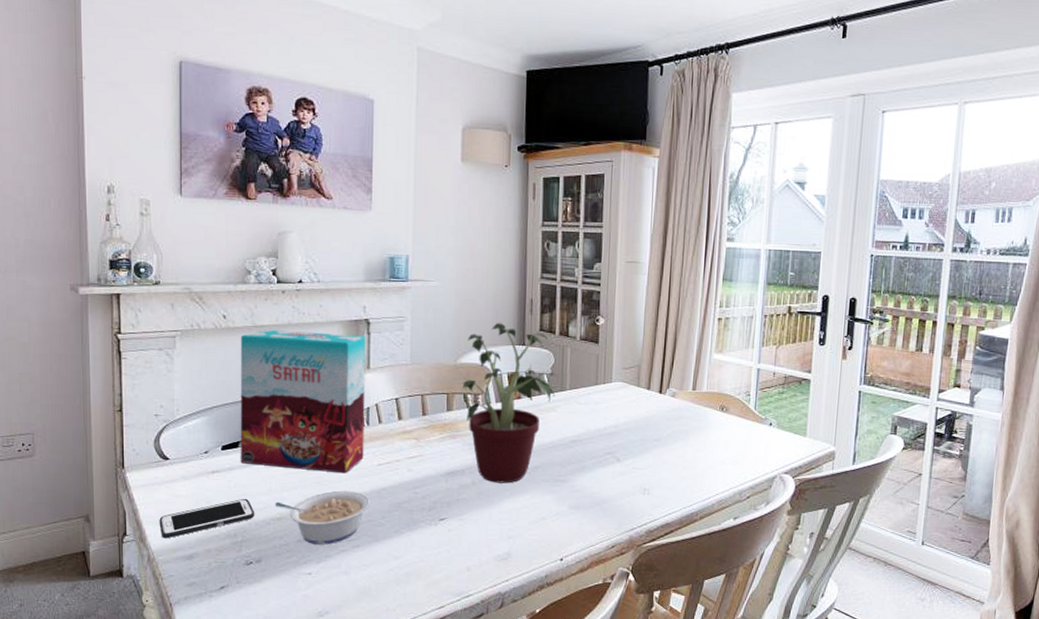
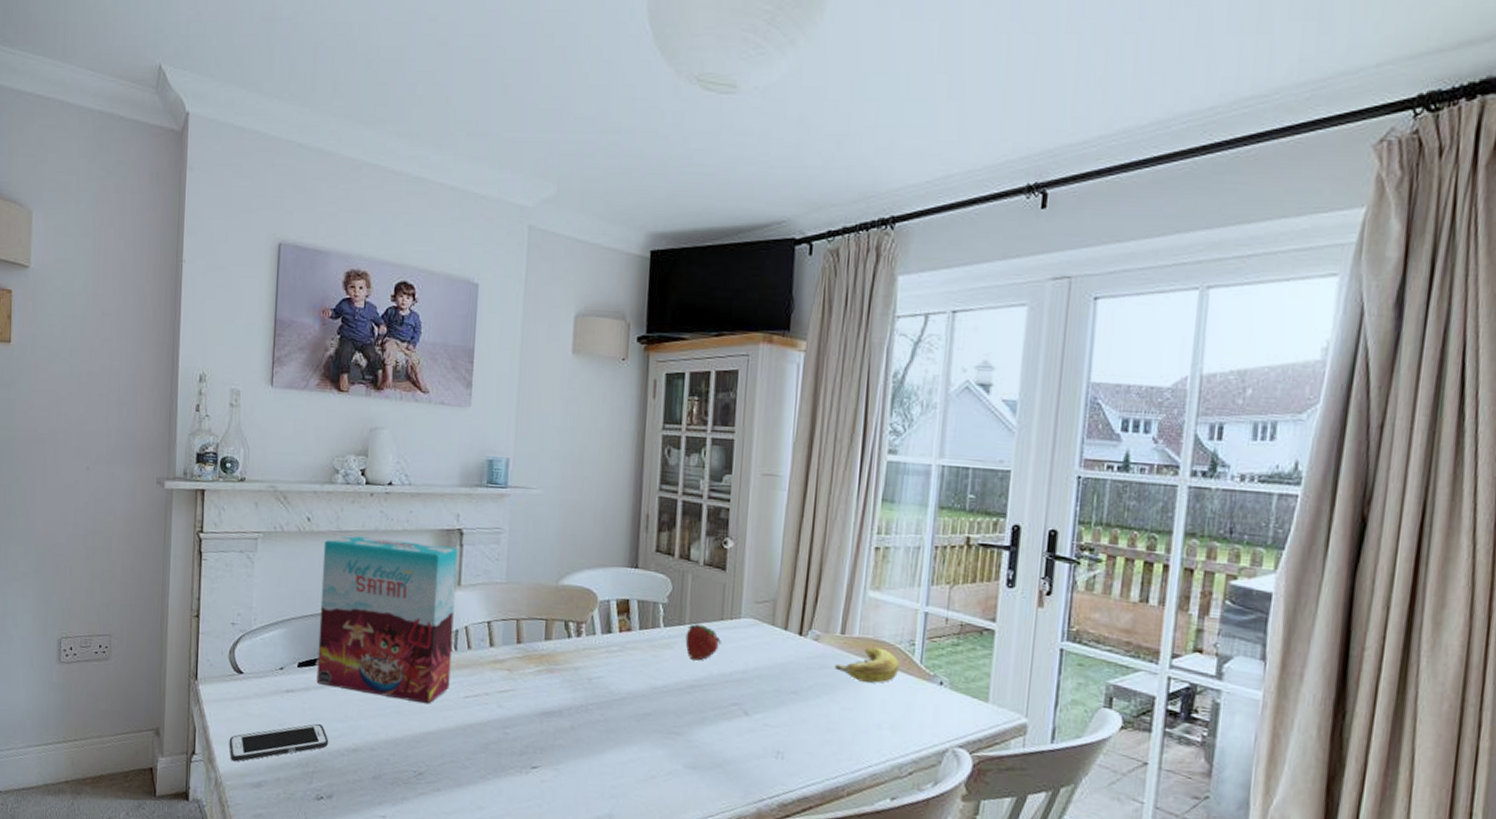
legume: present [274,490,371,545] -> none [350,723,455,785]
potted plant: present [459,322,556,484] -> none [560,539,674,731]
fruit: none [567,389,596,420] -> present [685,624,721,661]
banana: none [688,399,739,428] -> present [834,647,900,683]

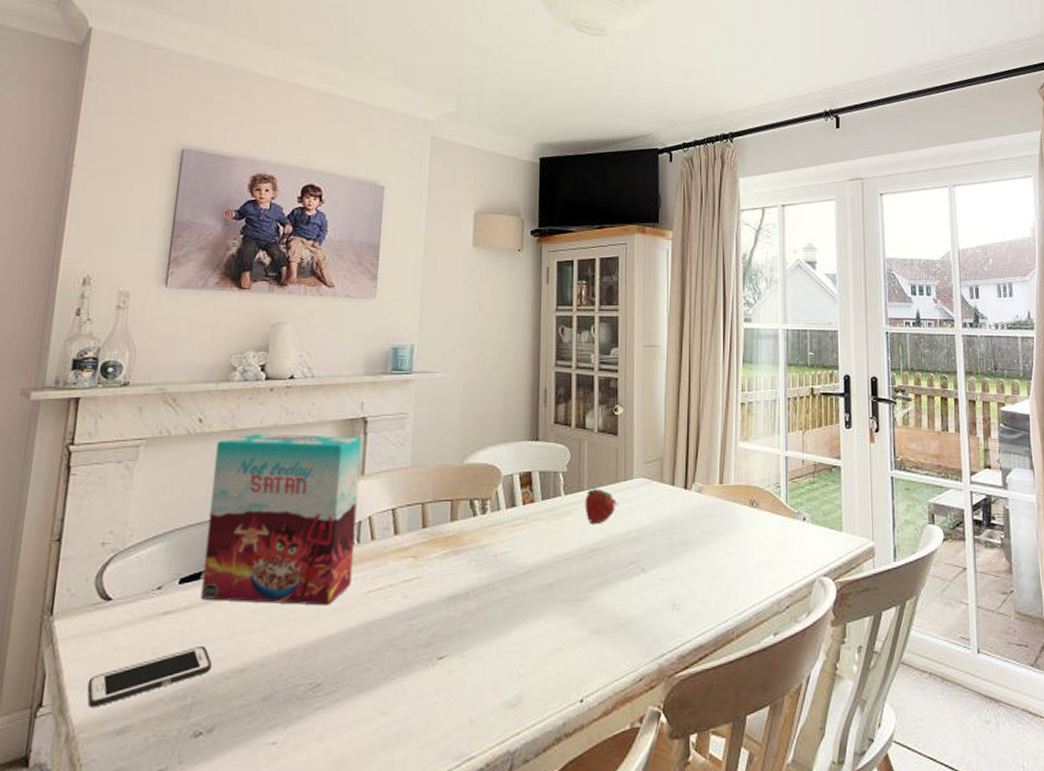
banana: present [834,647,900,683] -> none [717,493,770,526]

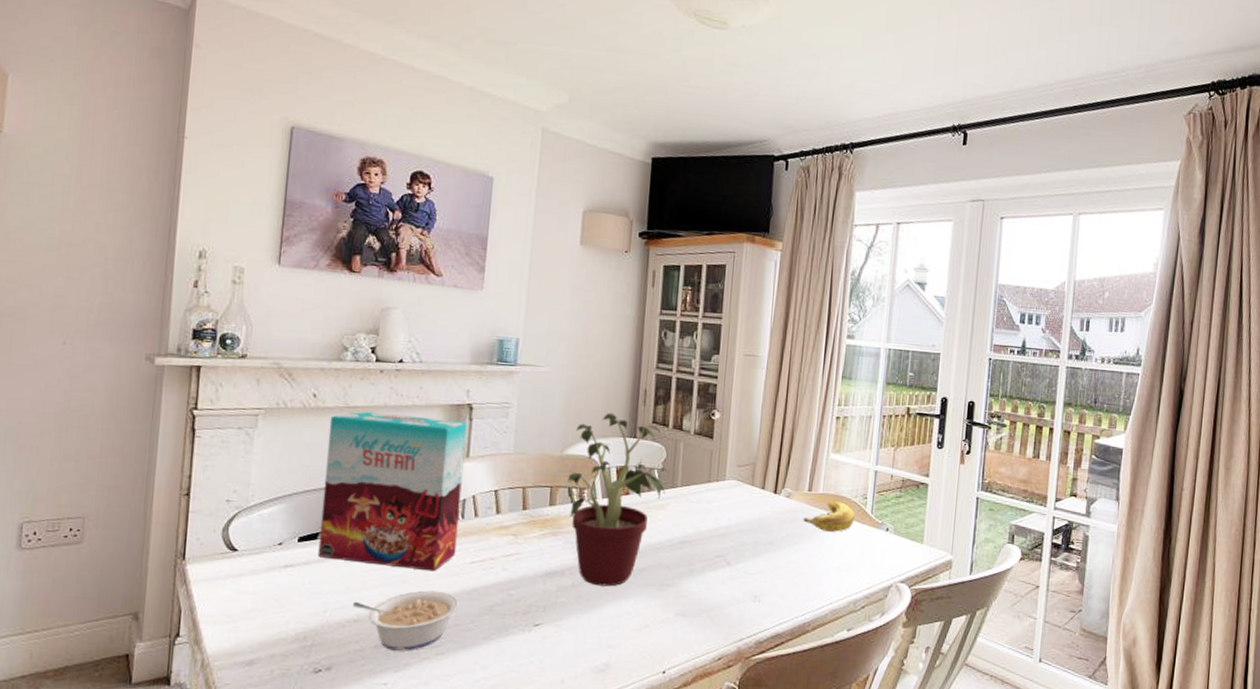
cell phone: present [87,645,213,708] -> none [218,596,330,641]
legume: none [237,628,356,702] -> present [352,590,460,651]
potted plant: none [465,415,573,607] -> present [564,412,668,587]
fruit: present [585,489,617,524] -> none [677,486,708,519]
banana: none [717,493,770,526] -> present [803,501,856,532]

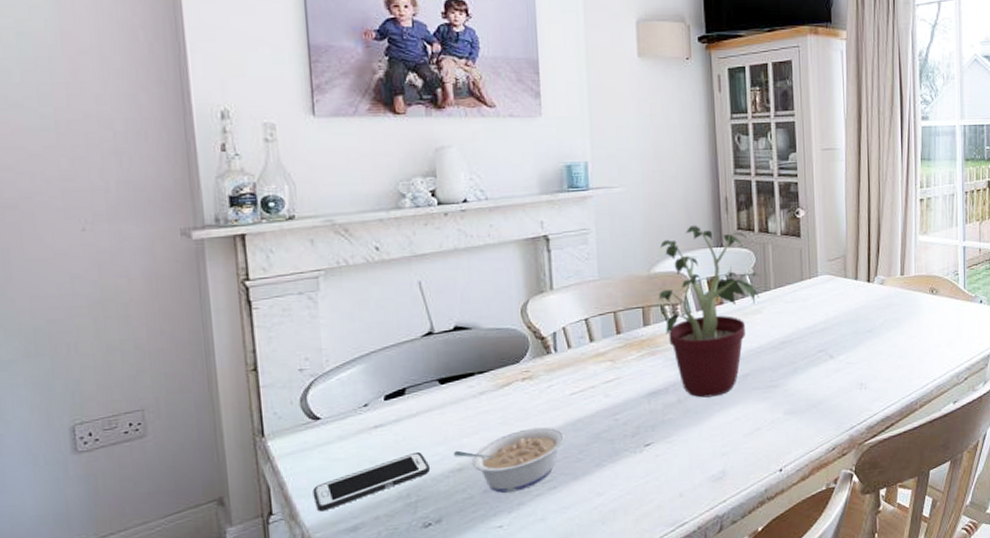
cell phone: none [218,596,330,641] -> present [313,451,431,512]
cereal box: present [318,410,467,572] -> none [398,254,554,413]
banana: present [803,501,856,532] -> none [899,281,949,312]

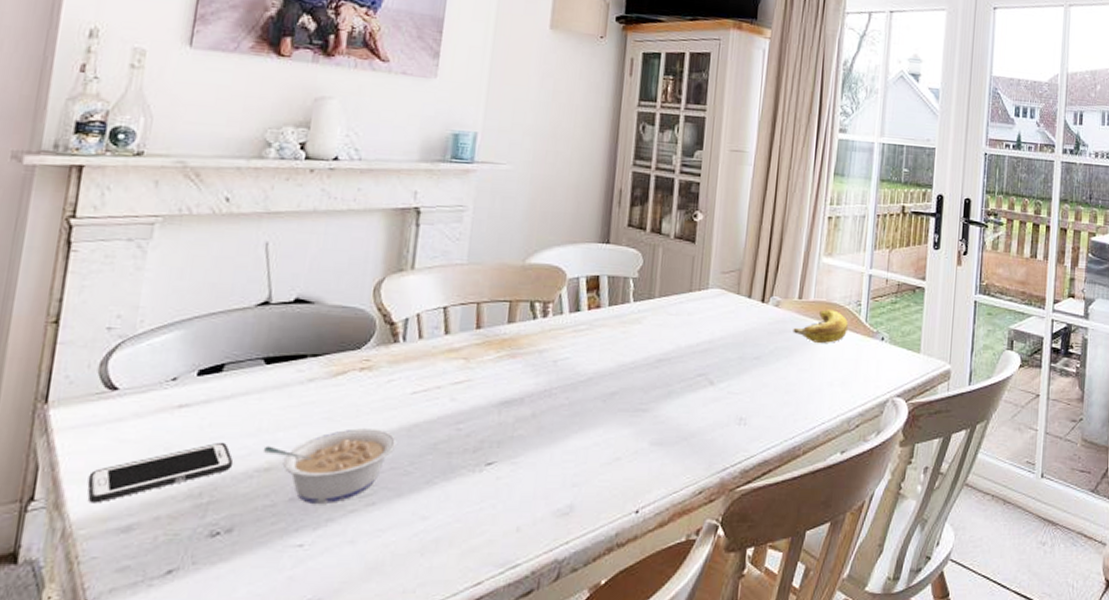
potted plant: present [654,224,760,398] -> none [525,215,644,415]
banana: none [899,281,949,312] -> present [793,309,849,343]

